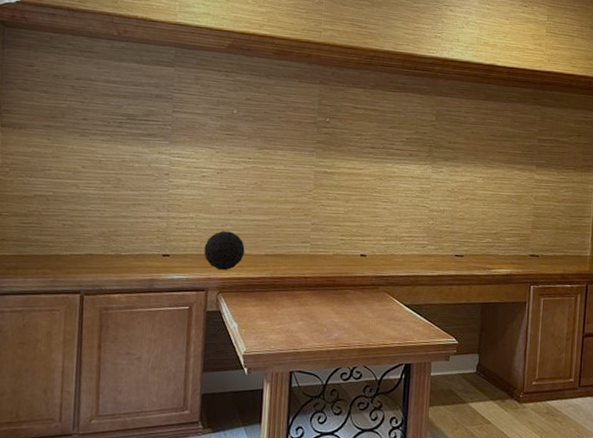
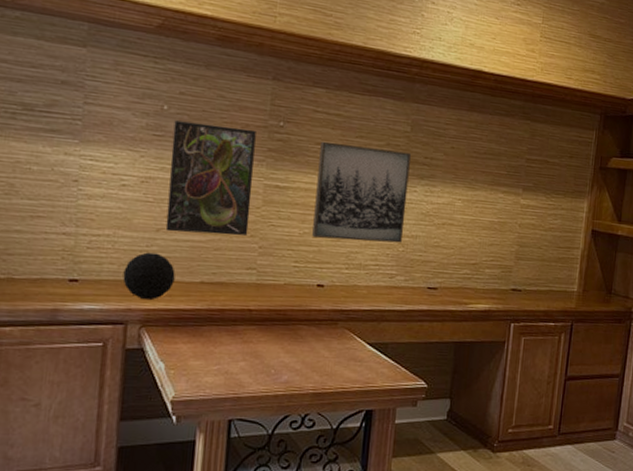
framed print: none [236,121,307,215] -> present [165,120,256,236]
wall art: none [355,132,436,217] -> present [312,141,411,243]

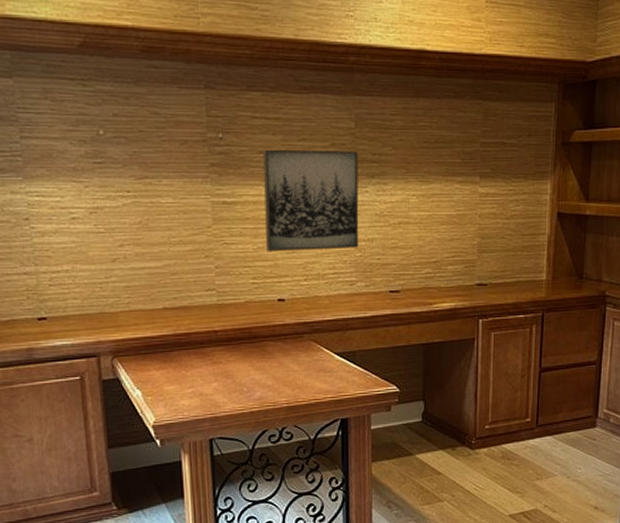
decorative orb: present [123,252,175,300] -> none [87,283,138,330]
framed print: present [165,120,256,236] -> none [112,145,202,261]

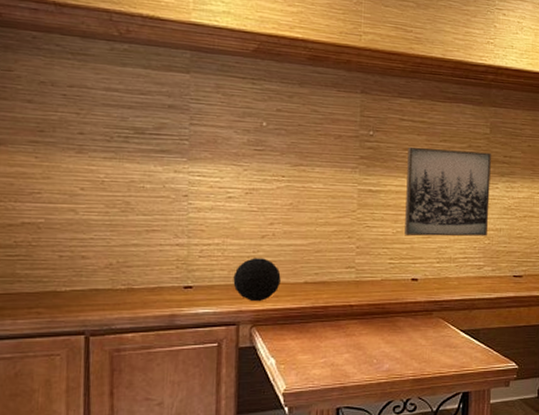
decorative orb: none [87,283,138,330] -> present [233,258,281,301]

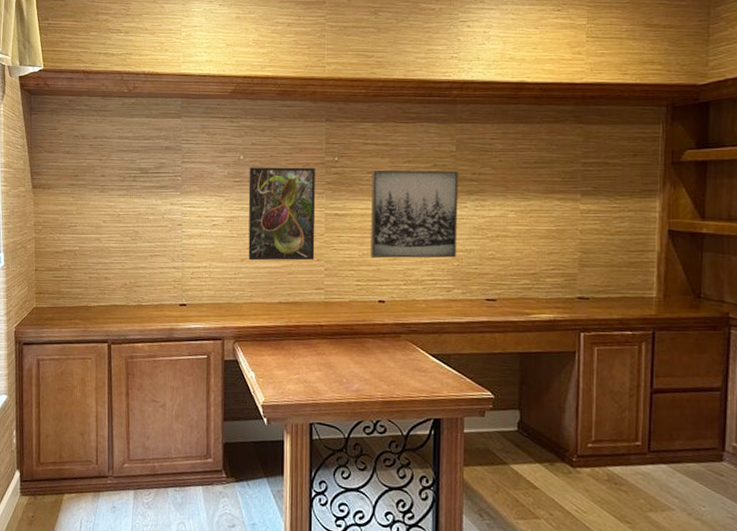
decorative orb: present [233,258,281,301] -> none [218,279,258,319]
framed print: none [270,135,348,238] -> present [248,167,316,261]

